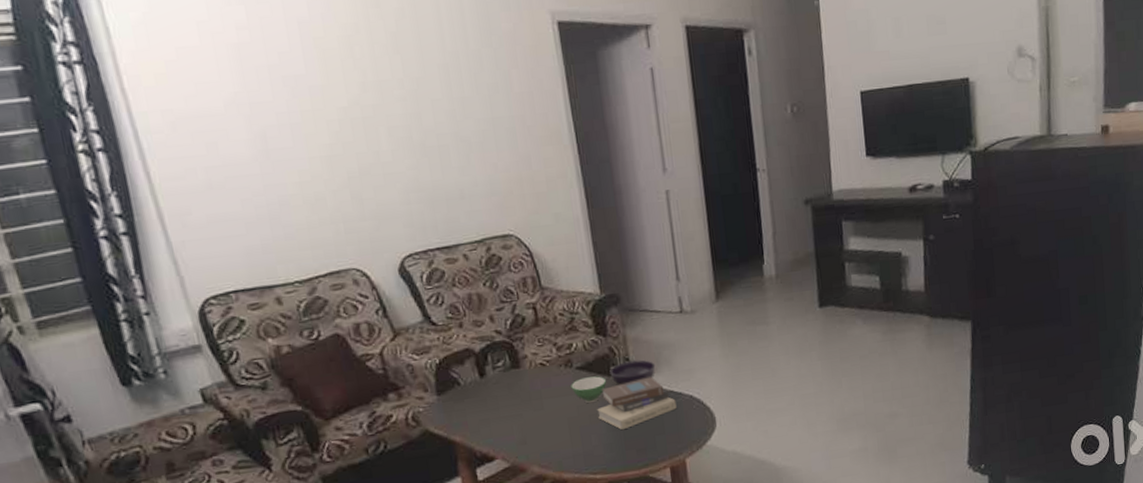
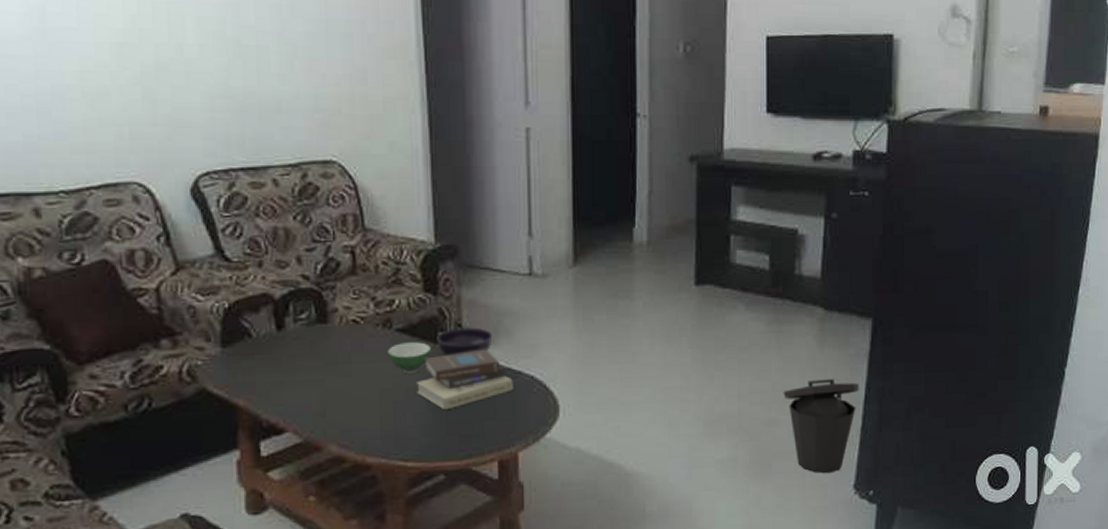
trash can: none [901,375,965,454] -> present [783,379,859,474]

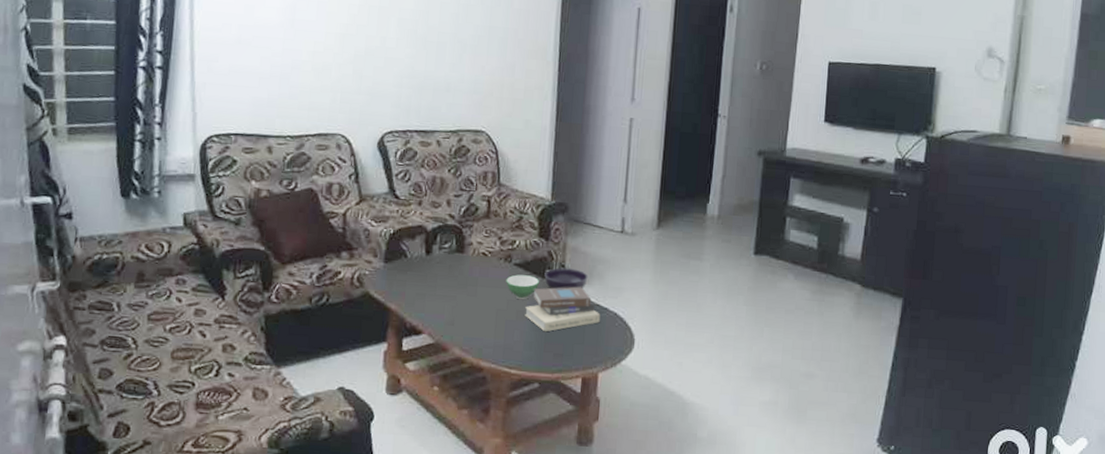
trash can: present [783,379,859,474] -> none [821,344,888,426]

